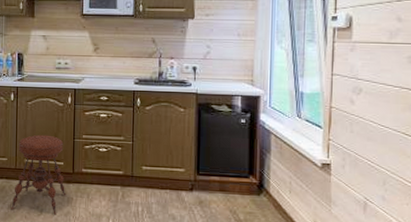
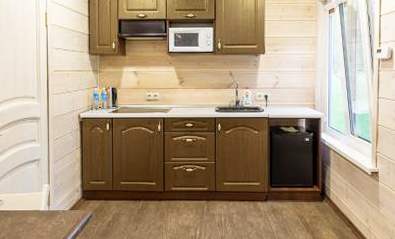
stool: present [11,134,66,214] -> none [110,159,159,228]

